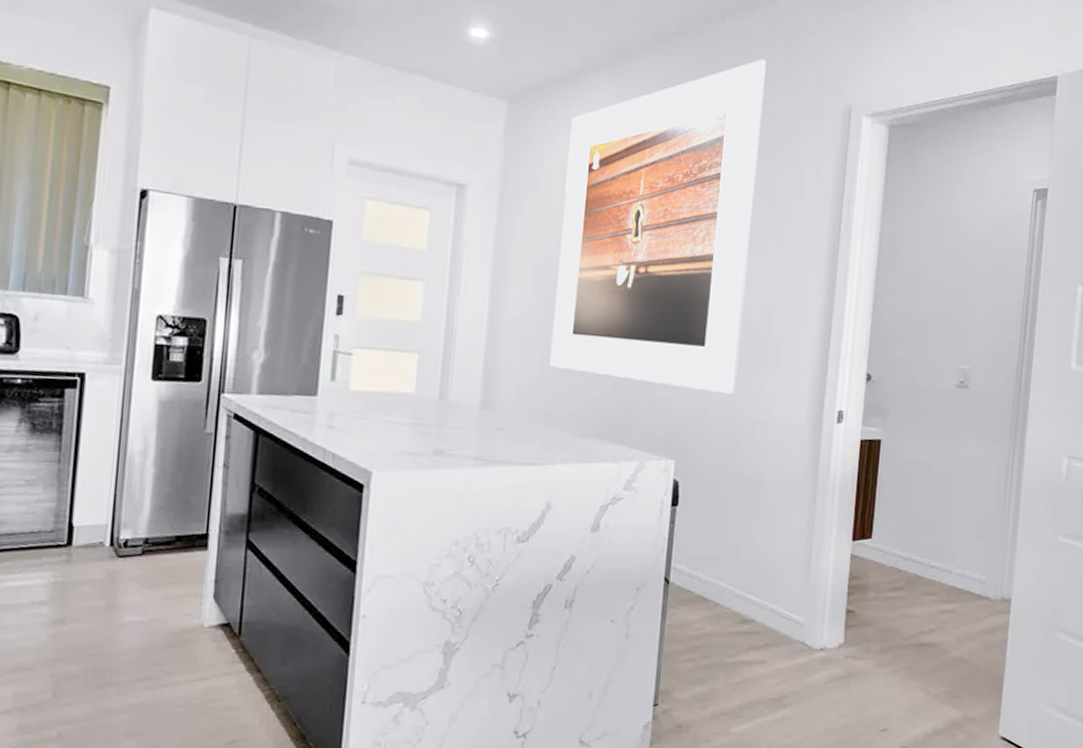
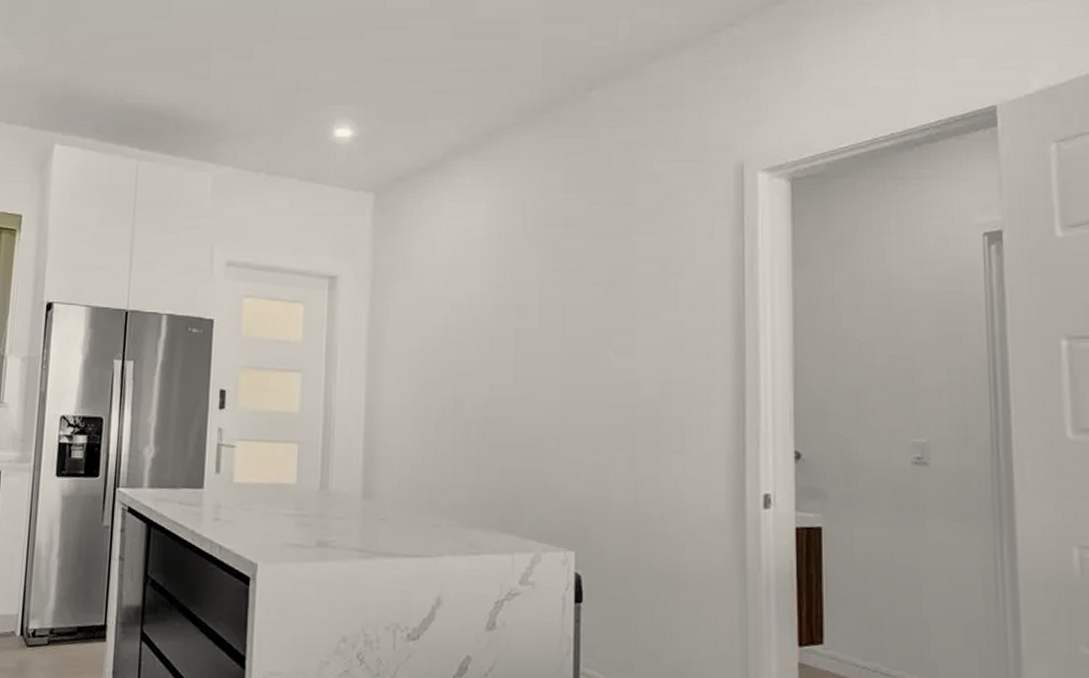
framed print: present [549,59,767,395] -> none [430,125,642,479]

